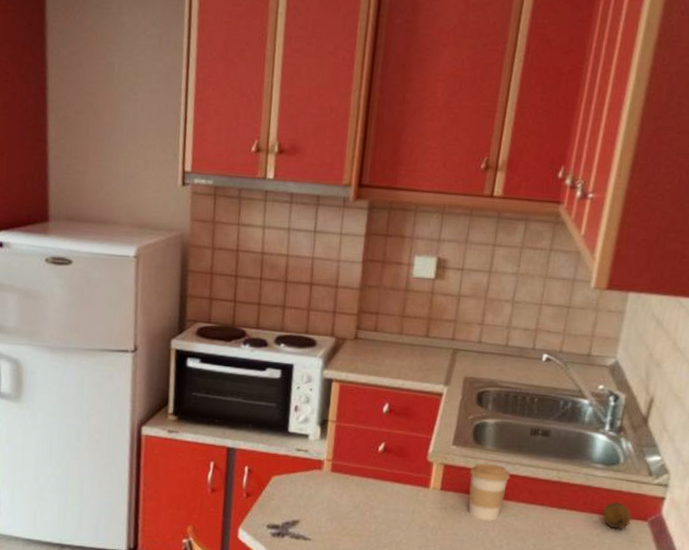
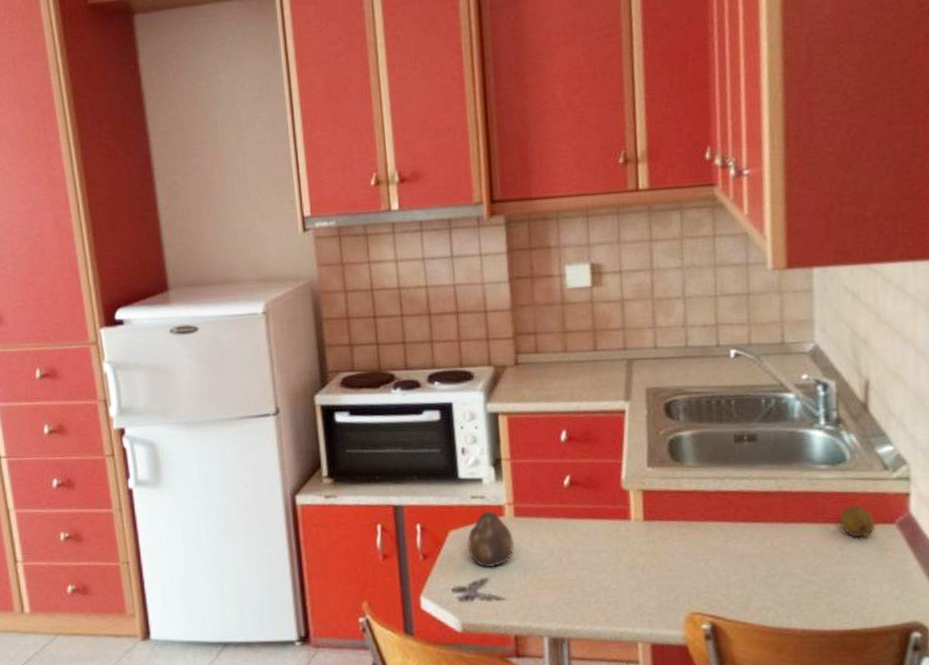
fruit: none [285,462,327,513] -> present [466,509,514,568]
coffee cup: present [468,463,510,521] -> none [673,482,722,549]

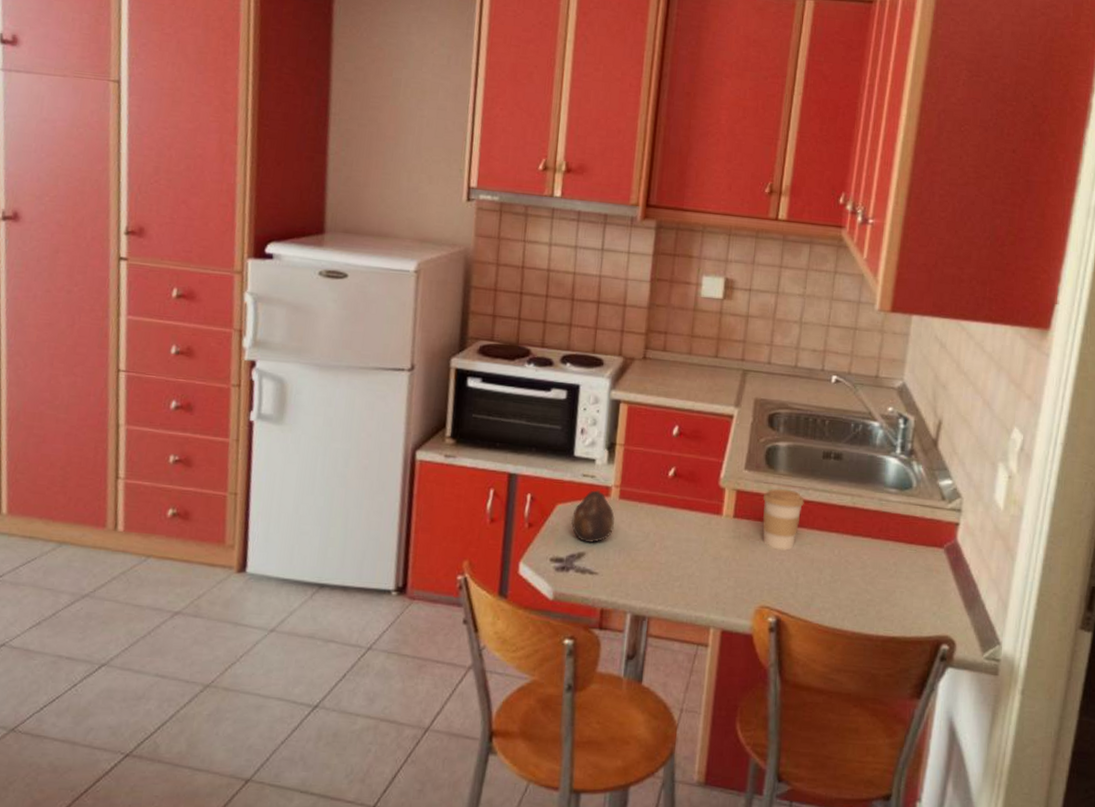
coffee cup: none [673,482,722,549] -> present [762,488,804,550]
fruit: present [839,506,876,538] -> none [899,528,927,557]

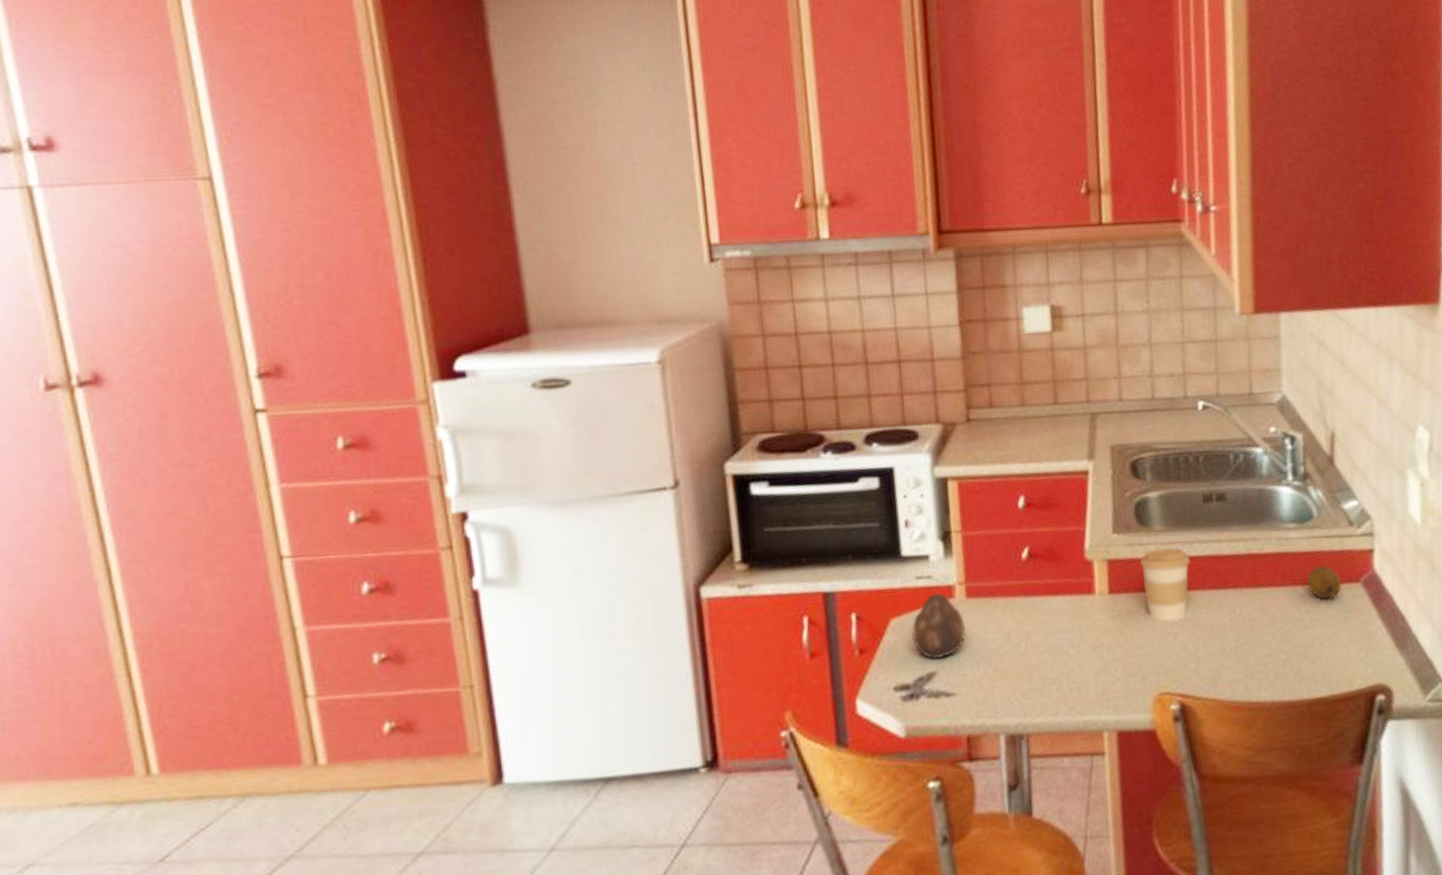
fruit: none [899,528,927,557] -> present [1307,565,1342,599]

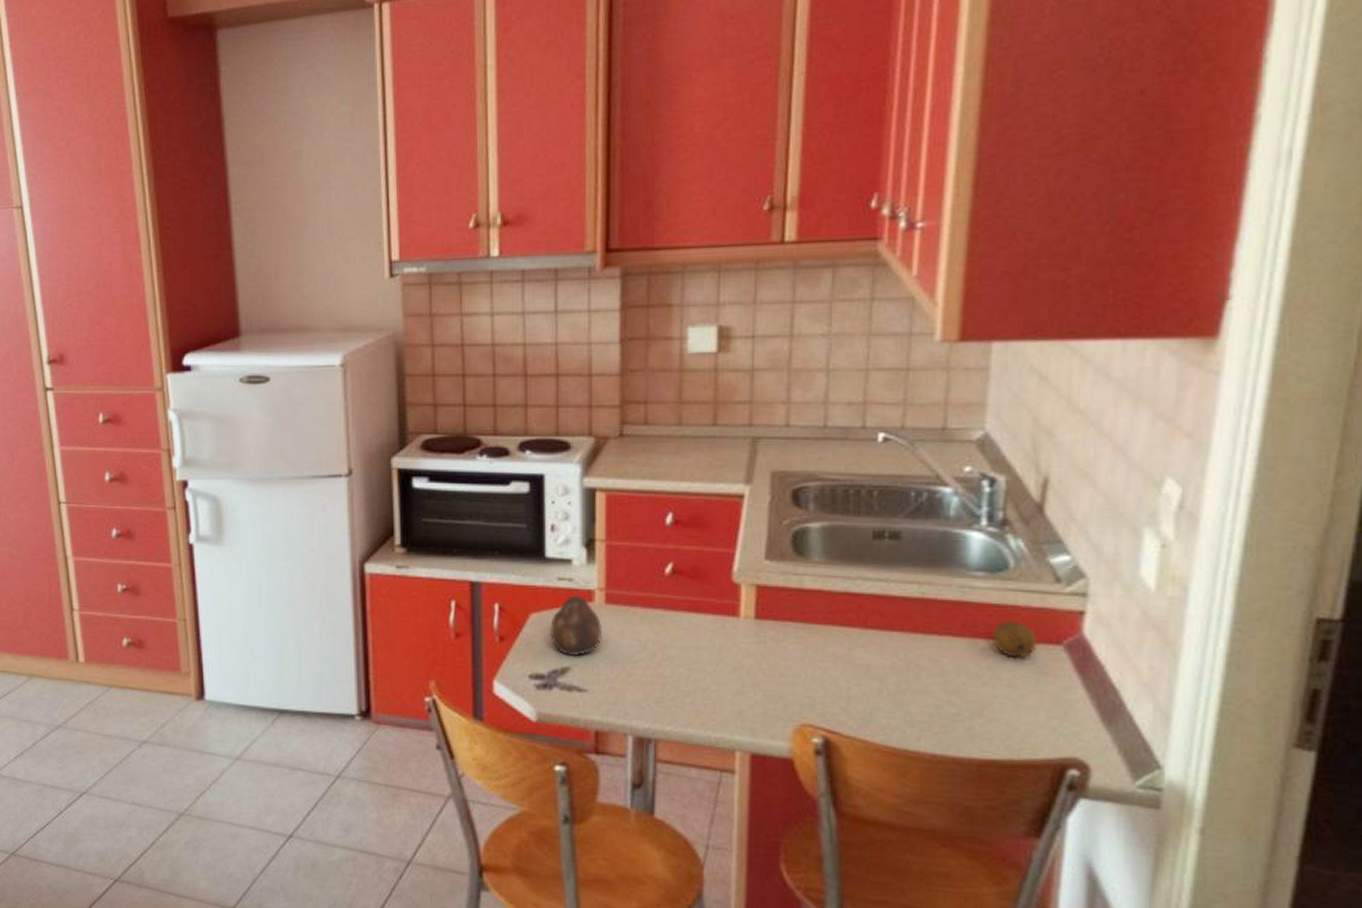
coffee cup: present [1139,547,1190,622] -> none [792,580,851,656]

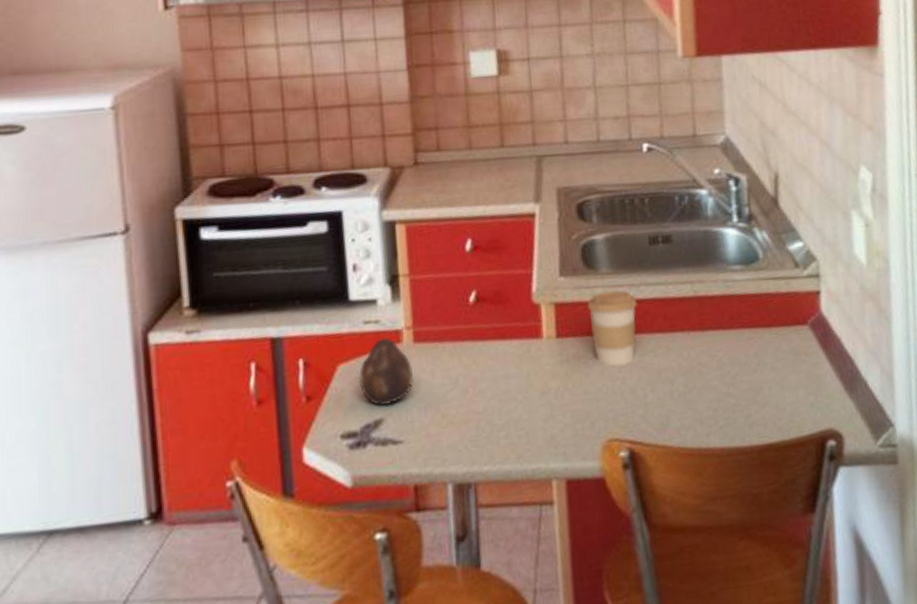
coffee cup: none [792,580,851,656] -> present [587,290,637,367]
fruit: present [993,621,1037,658] -> none [754,308,789,342]

